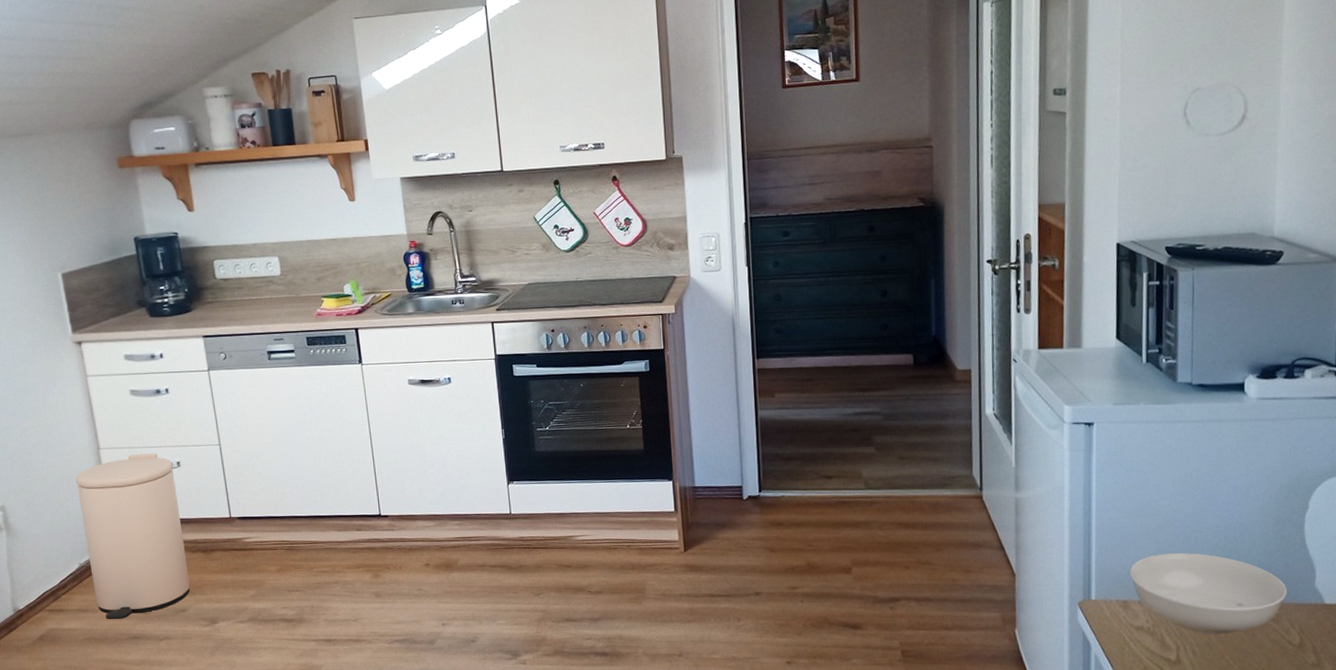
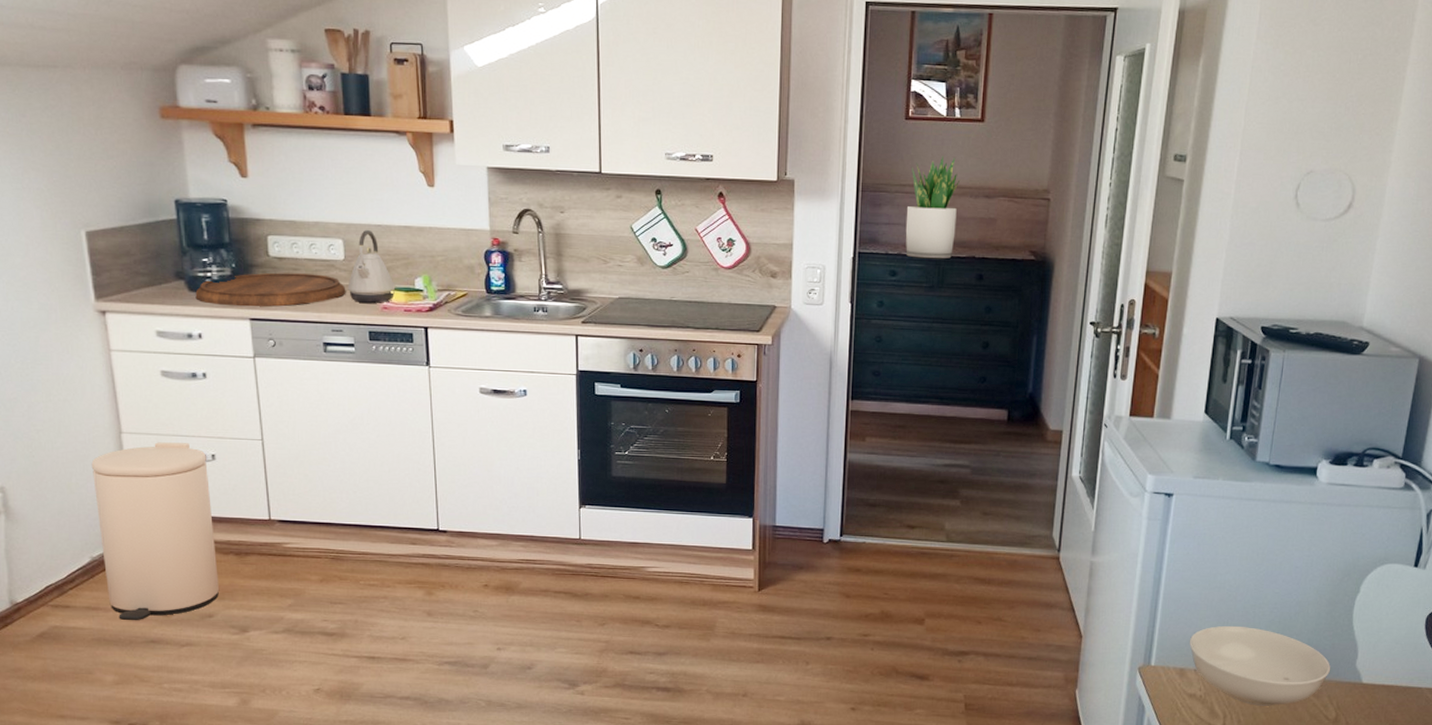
cutting board: none [155,290,284,327] -> present [195,272,346,307]
kettle: none [285,245,327,312] -> present [347,229,396,303]
planter: none [792,118,843,217] -> present [905,156,961,259]

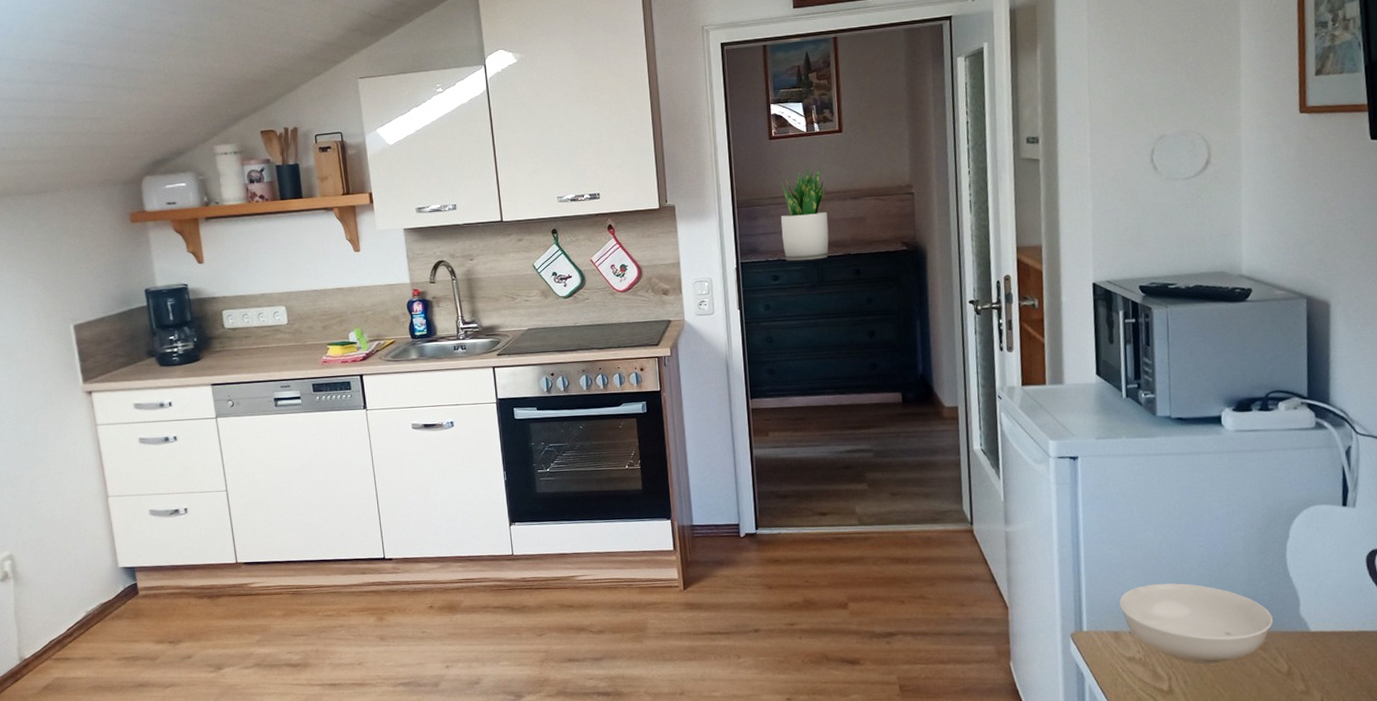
pedal bin: present [91,442,220,621] -> none [84,500,197,668]
cutting board: present [195,272,346,307] -> none [165,339,291,376]
kettle: present [347,229,396,303] -> none [292,295,333,360]

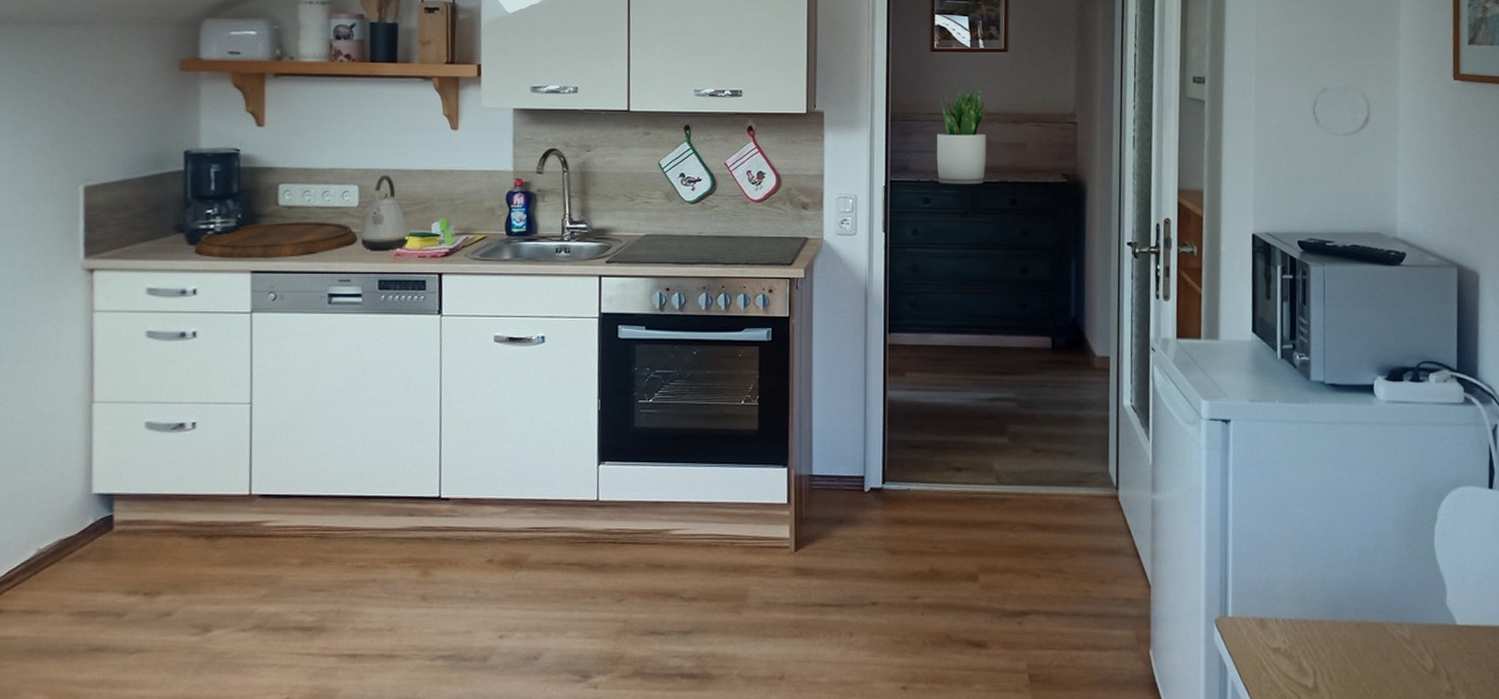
cutting board: none [165,339,291,376] -> present [194,222,358,259]
kettle: none [292,295,333,360] -> present [359,174,411,250]
bowl: present [1118,583,1274,665] -> none [1266,565,1421,659]

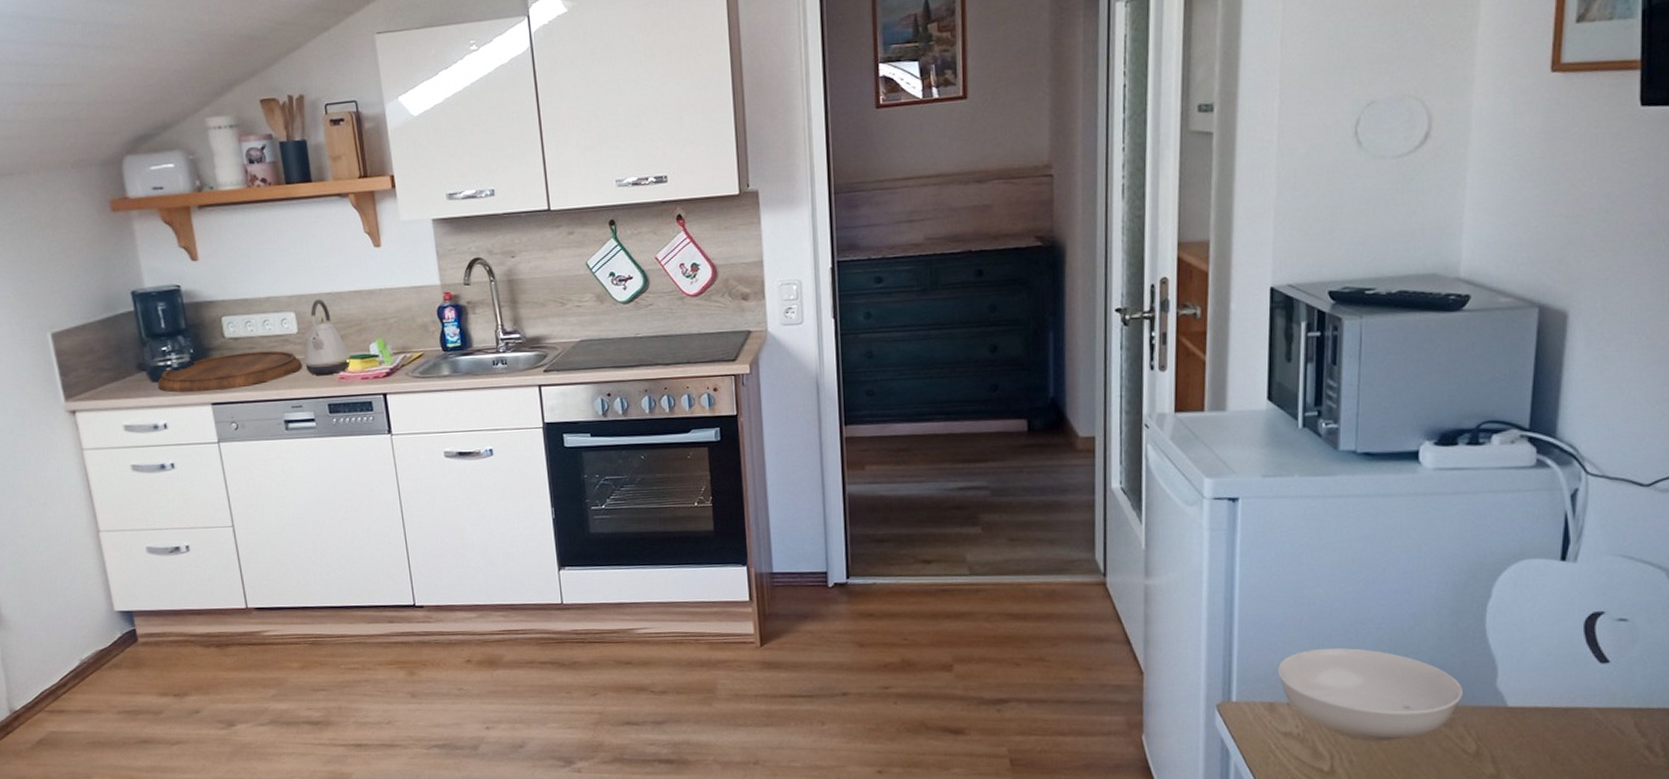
planter: present [936,85,988,185] -> none [887,143,946,260]
bowl: none [1266,565,1421,659] -> present [1277,647,1464,742]

